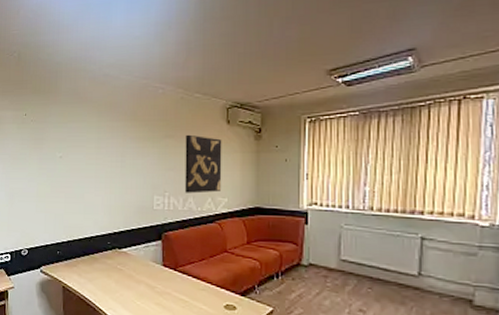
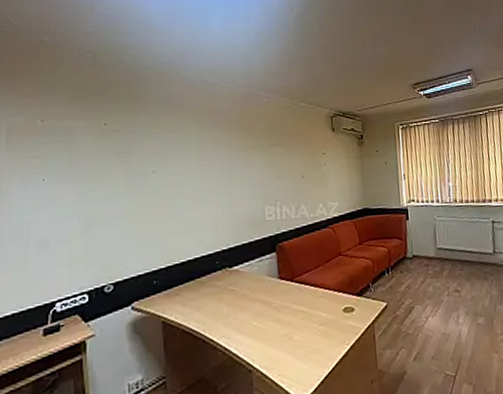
wall art: present [184,134,222,194] -> none [293,142,332,201]

